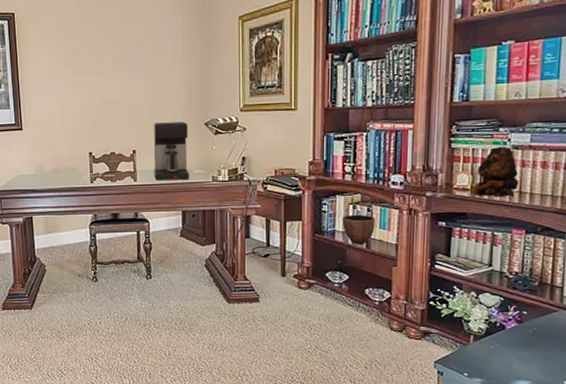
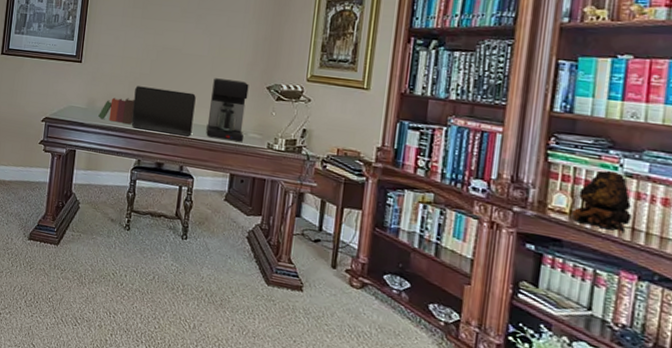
books: none [48,157,83,183] -> present [98,97,135,125]
laptop computer: none [80,141,141,185] -> present [131,86,196,137]
decorative bowl: present [342,214,375,244] -> none [408,214,449,251]

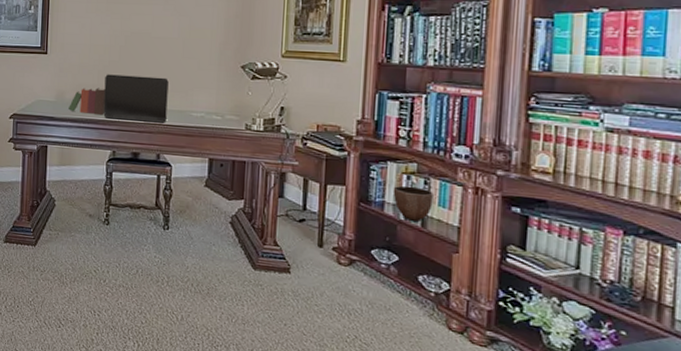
coffee maker: present [206,78,249,143] -> none [181,60,223,126]
decorative bowl: none [408,214,449,251] -> present [393,185,433,222]
decorative figurine: present [572,170,632,233] -> none [556,126,614,188]

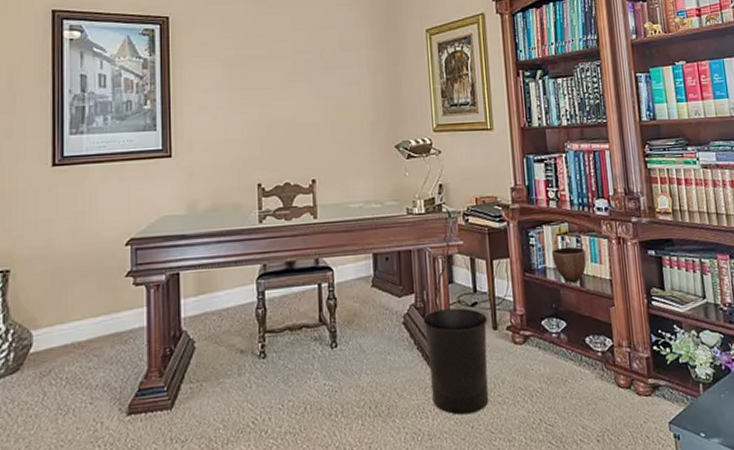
books: present [68,87,106,116] -> none [204,190,249,225]
laptop computer: present [103,74,169,123] -> none [246,168,322,226]
waste bin: none [249,218,314,314] -> present [423,307,489,415]

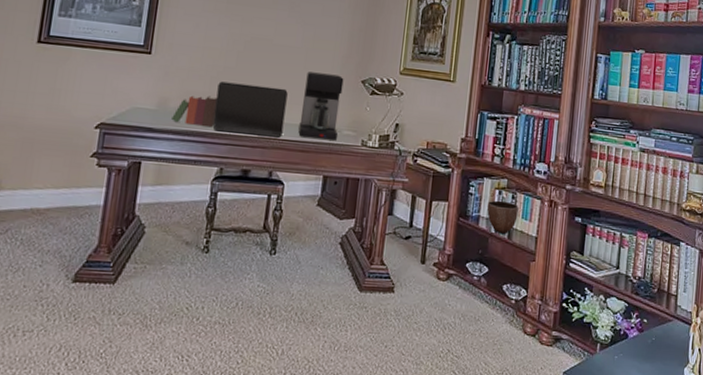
books: none [204,190,249,225] -> present [171,95,218,128]
laptop computer: none [246,168,322,226] -> present [212,81,288,138]
coffee maker: none [337,144,381,217] -> present [298,71,344,141]
waste bin: present [423,307,489,415] -> none [354,237,418,335]

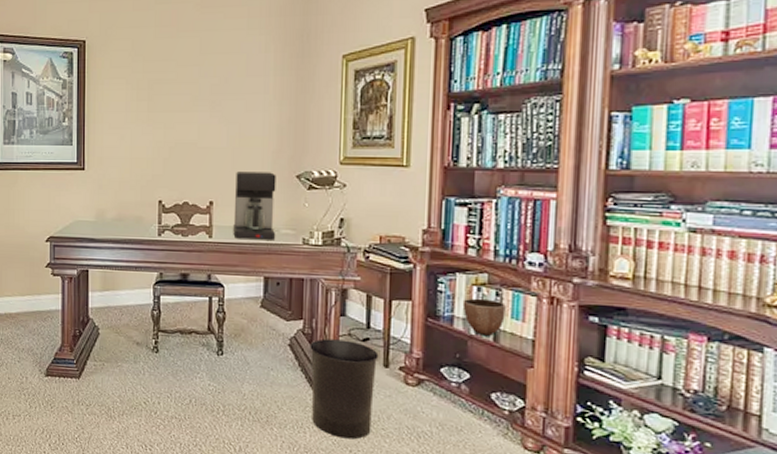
books: present [171,95,218,128] -> none [110,204,150,235]
laptop computer: present [212,81,288,138] -> none [148,189,218,241]
waste bin: none [354,237,418,335] -> present [310,338,379,439]

